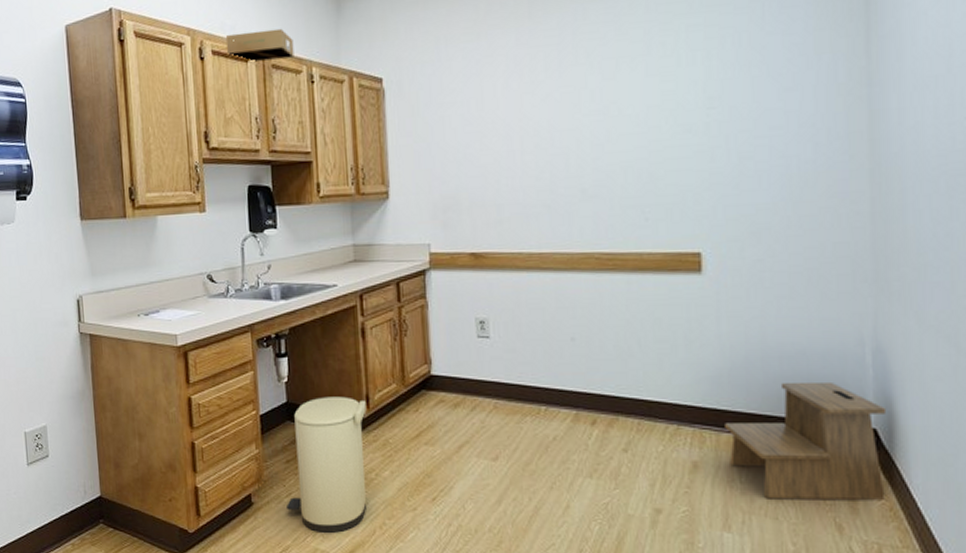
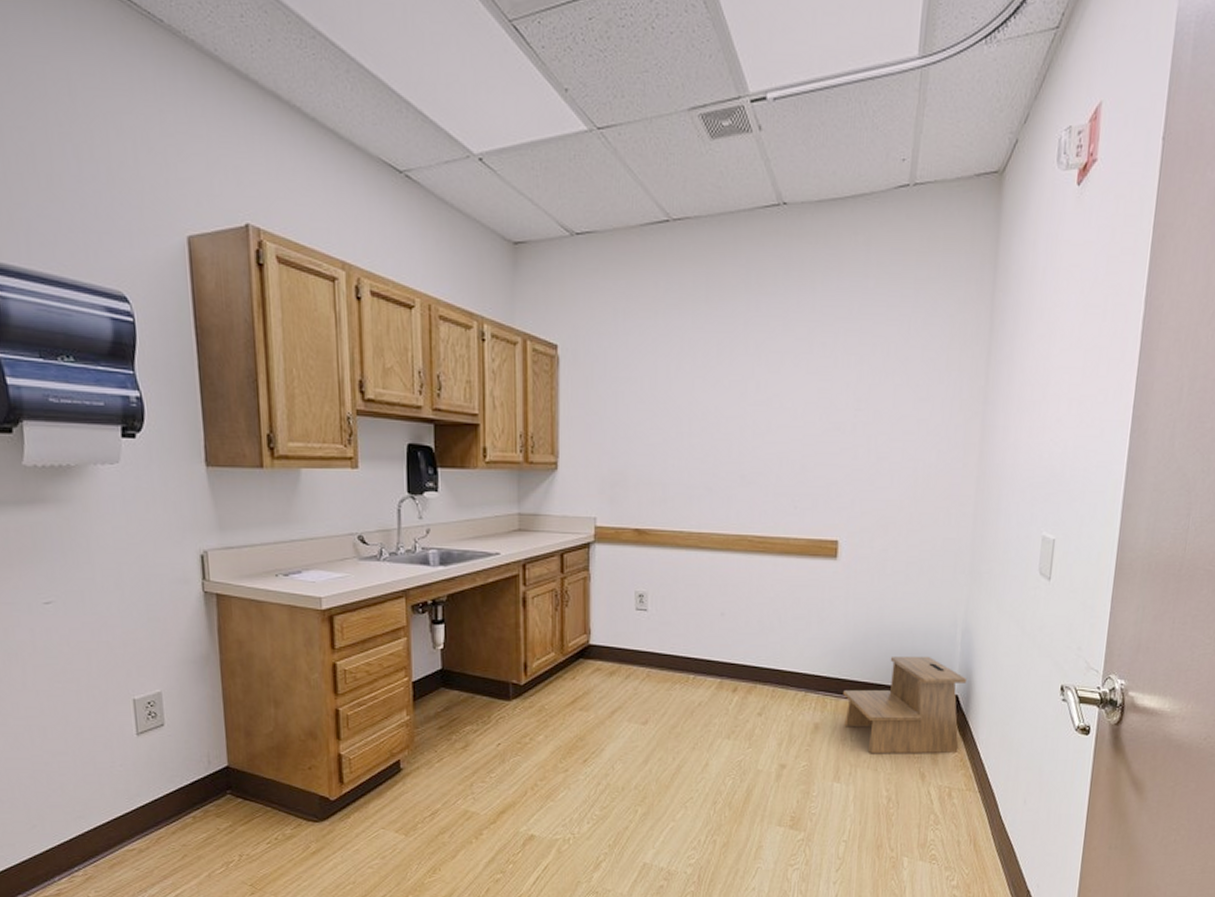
box: present [225,28,294,61] -> none [387,275,464,311]
pedal bin: present [285,396,367,533] -> none [436,664,524,795]

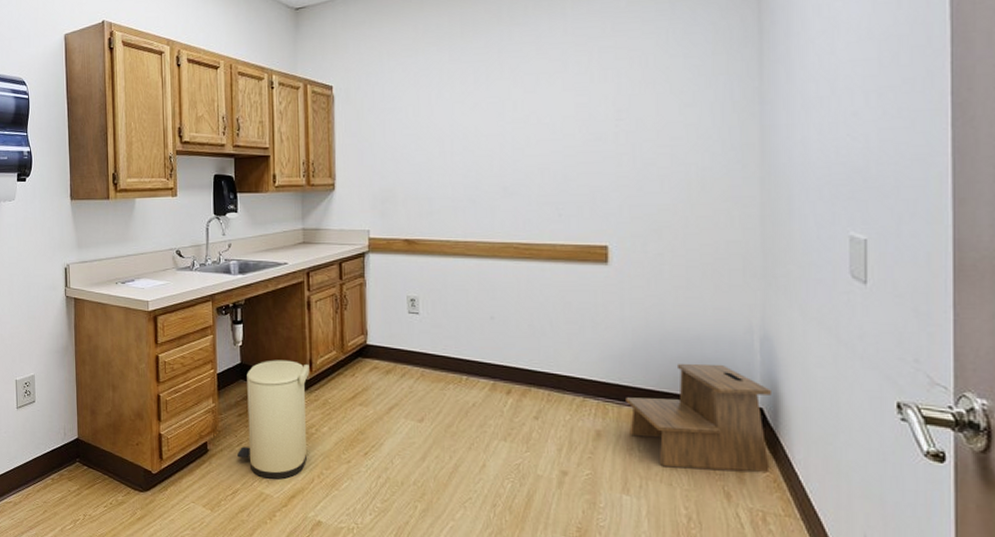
pedal bin: none [436,664,524,795] -> present [236,360,310,480]

